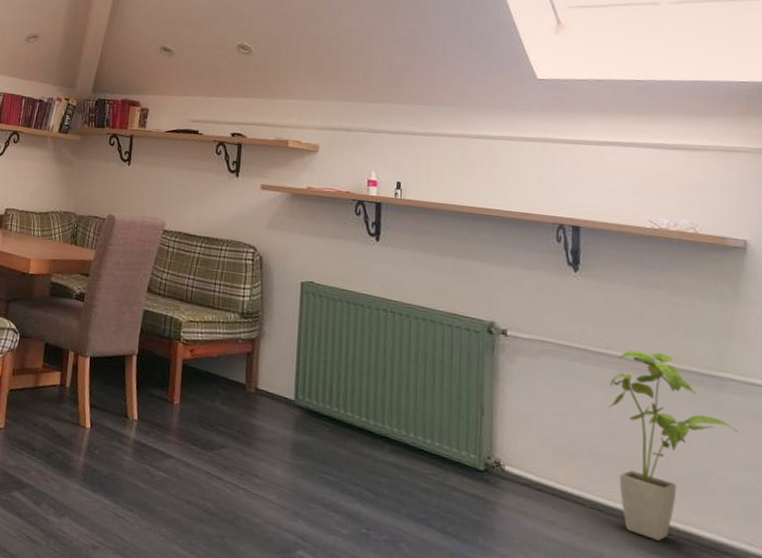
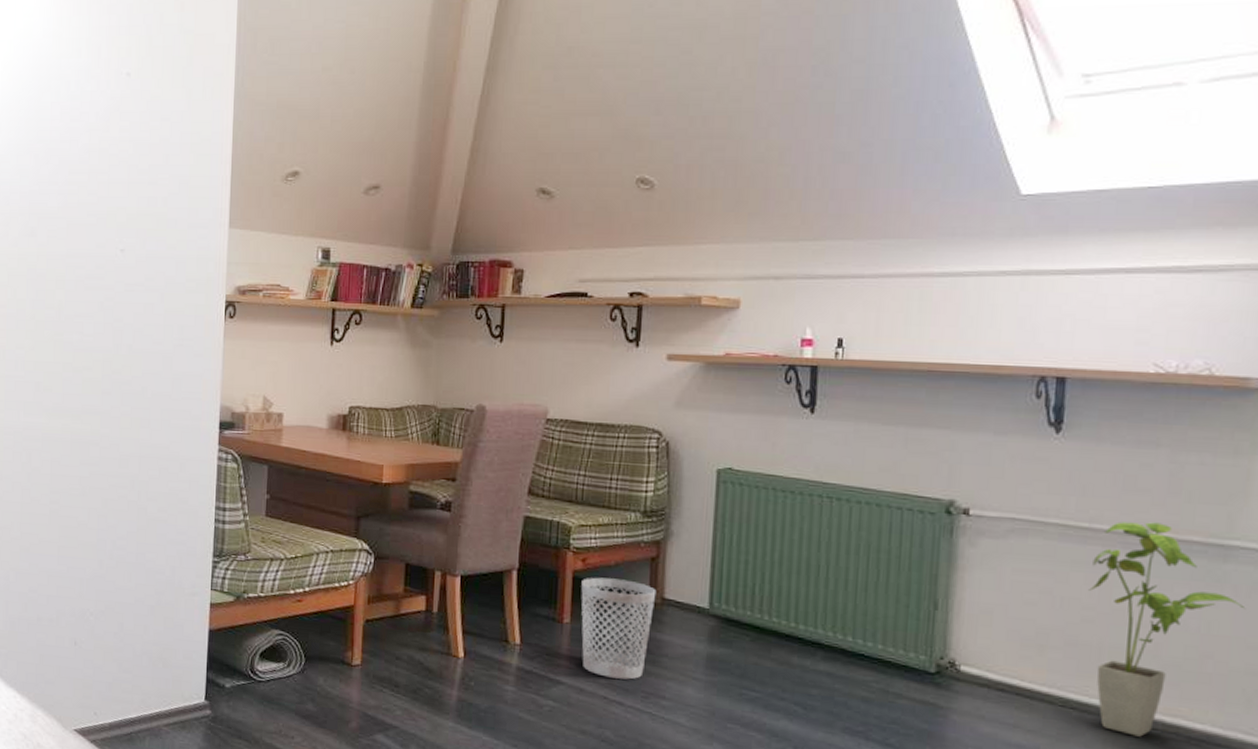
wastebasket: none [189,366,251,458] -> present [581,577,657,680]

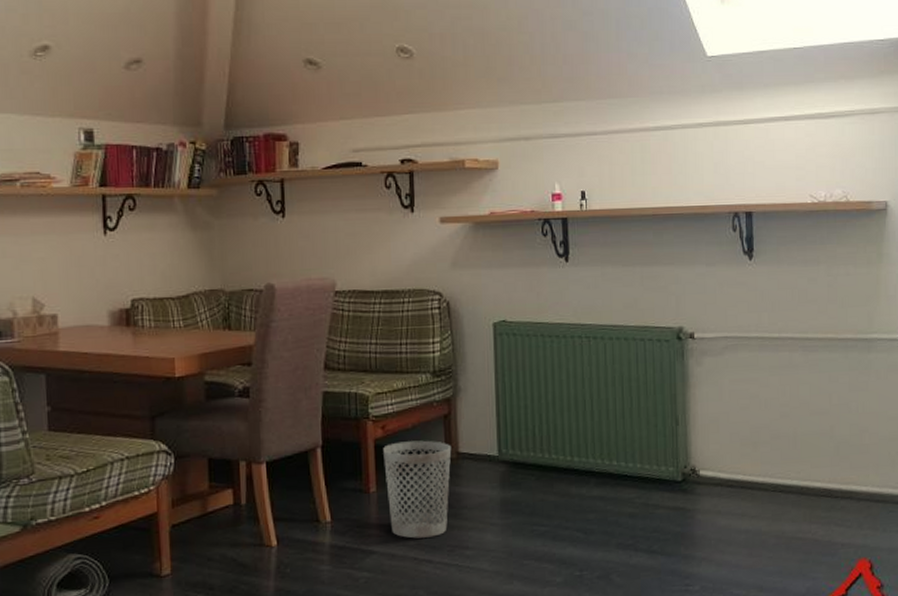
house plant: present [1088,522,1246,737] -> none [783,326,885,506]

